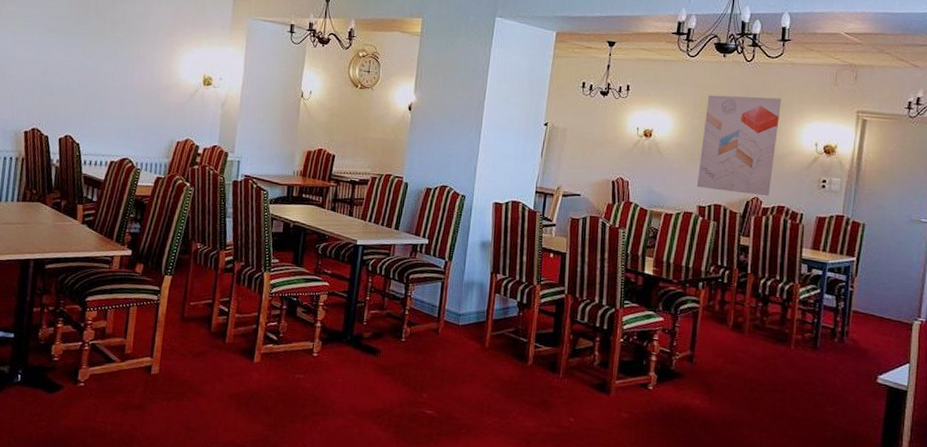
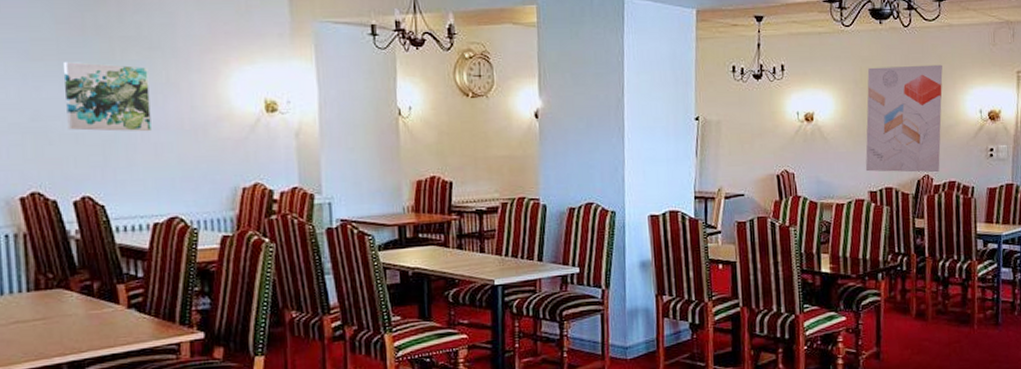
wall art: none [65,35,126,92] -> present [62,62,152,132]

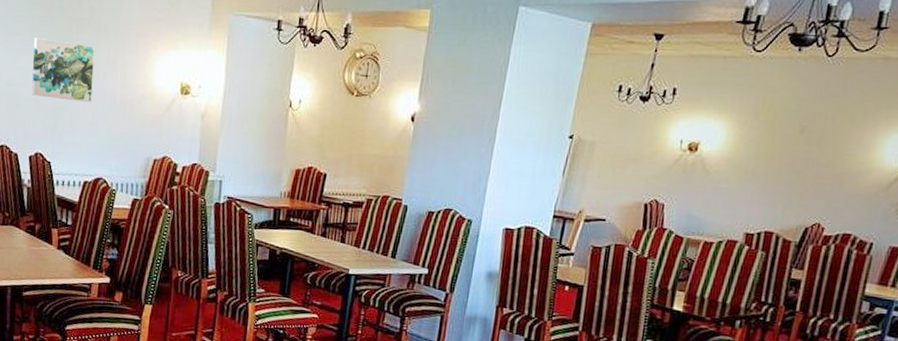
wall art: present [865,64,943,173] -> none [745,99,866,223]

